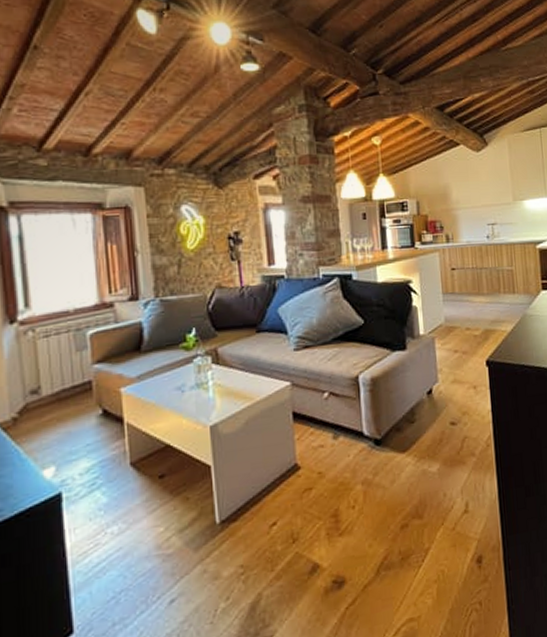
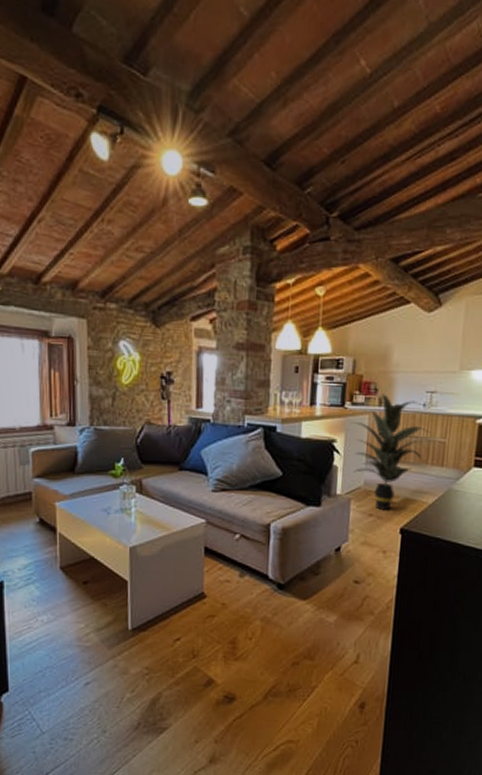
indoor plant: none [424,230,497,346] -> present [351,393,430,511]

